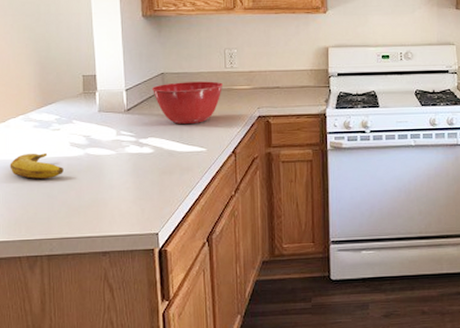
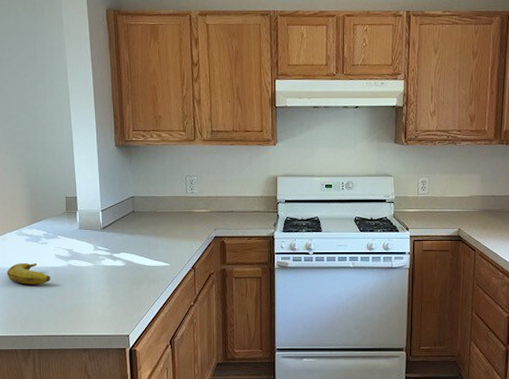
mixing bowl: present [153,81,224,124] -> none [124,205,185,241]

